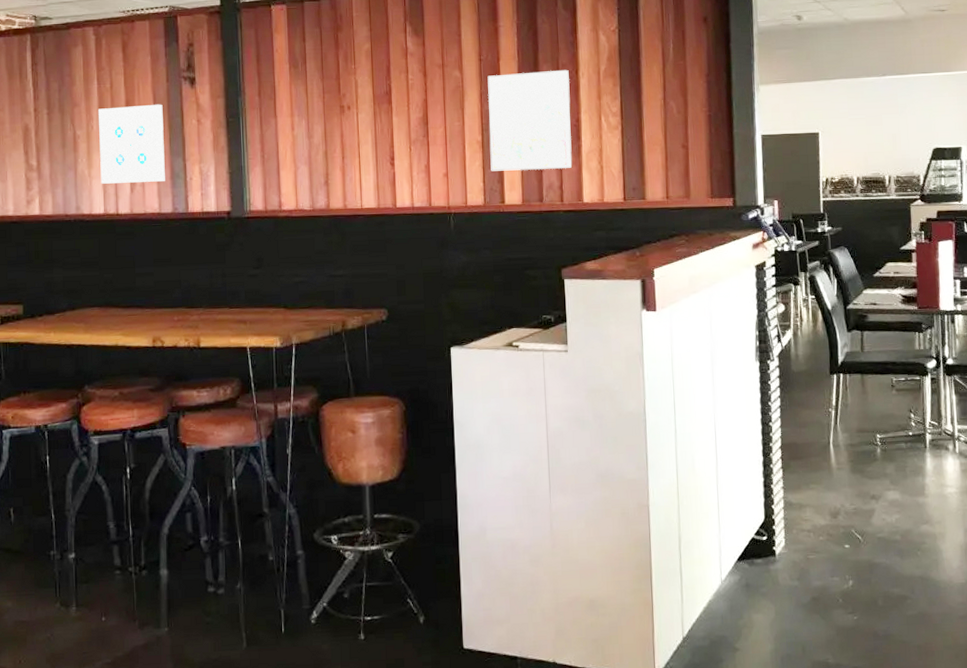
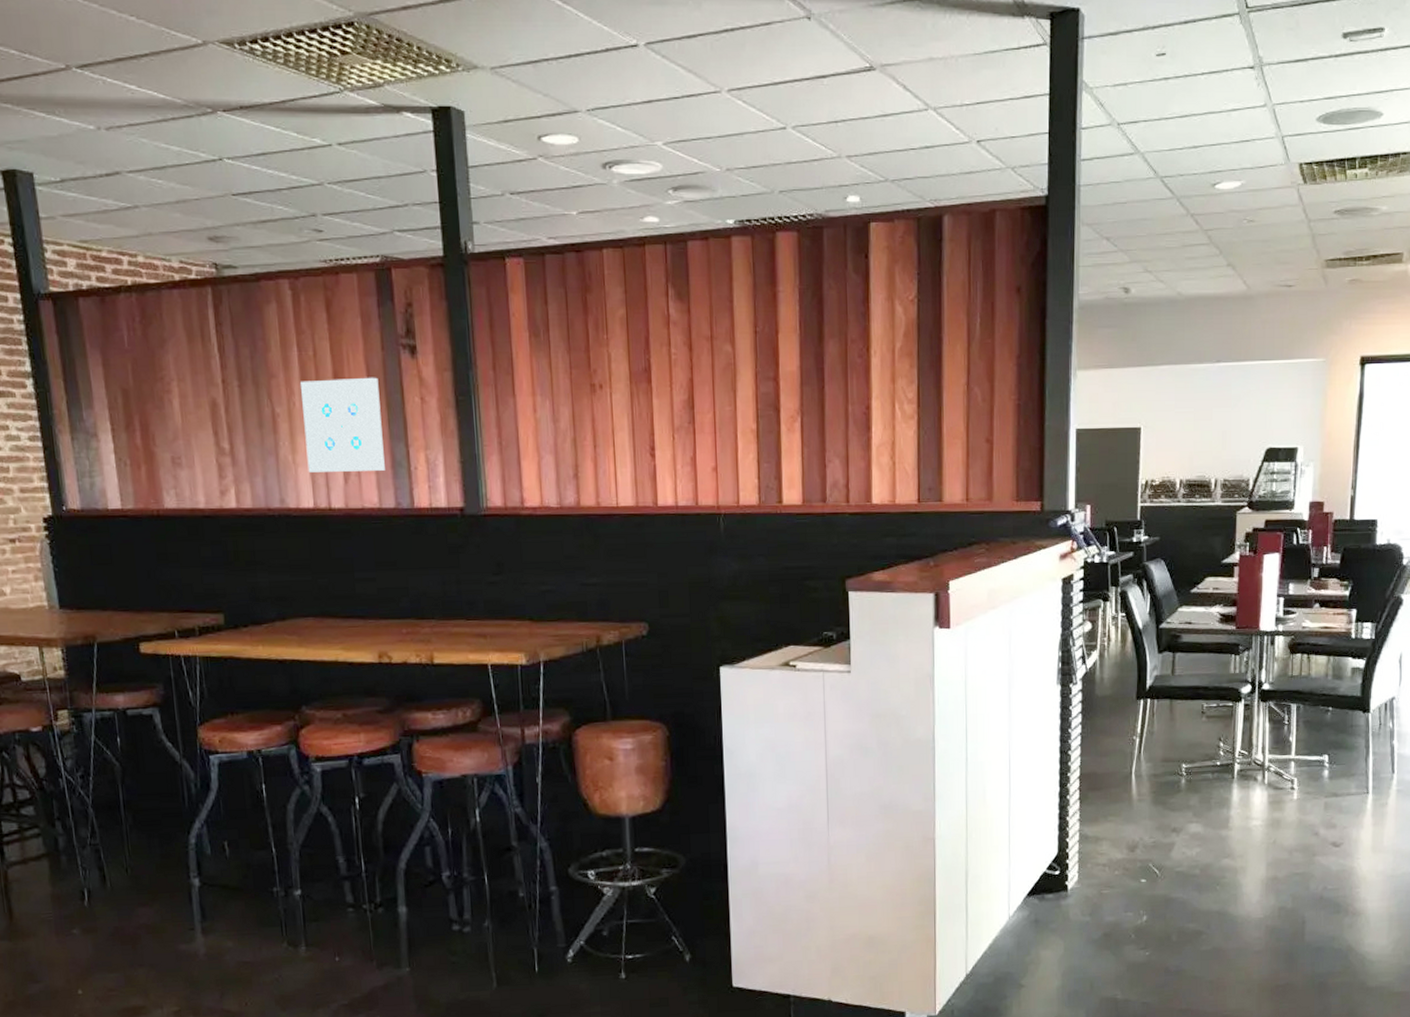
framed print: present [487,69,573,171] -> none [764,346,861,466]

